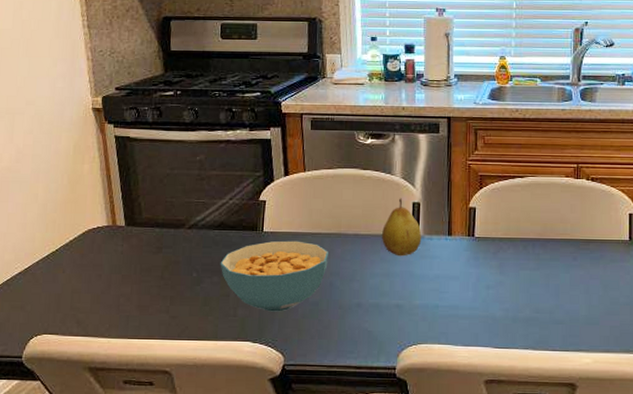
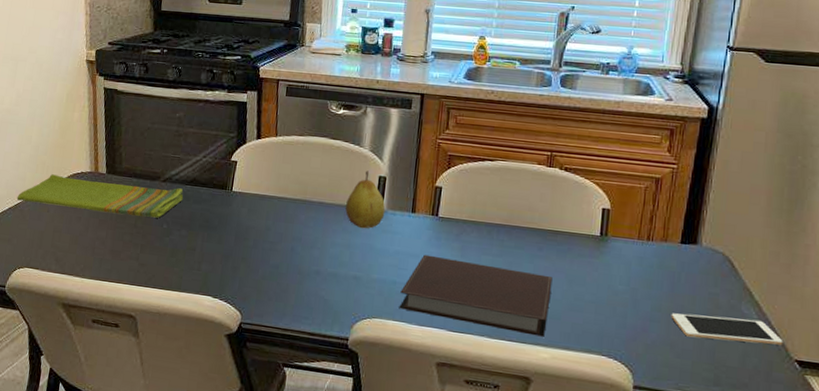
dish towel: none [26,232,212,267] -> present [16,174,184,218]
cereal bowl: present [220,240,328,312] -> none [189,201,292,271]
notebook: none [443,275,588,343] -> present [399,254,553,337]

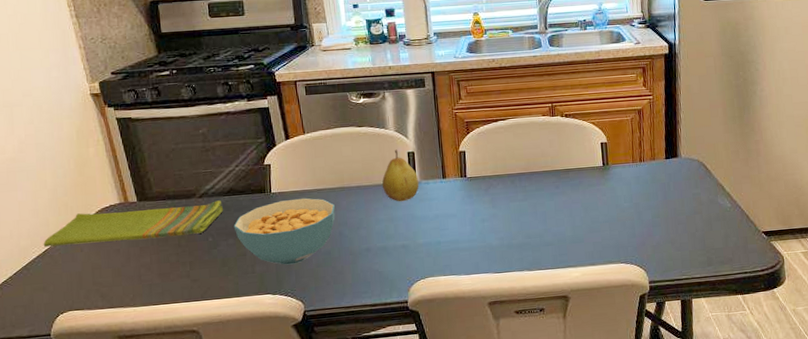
cereal bowl: none [189,201,292,271] -> present [233,198,335,265]
notebook: present [399,254,553,337] -> none [446,208,573,265]
cell phone: present [671,313,784,345] -> none [668,207,752,232]

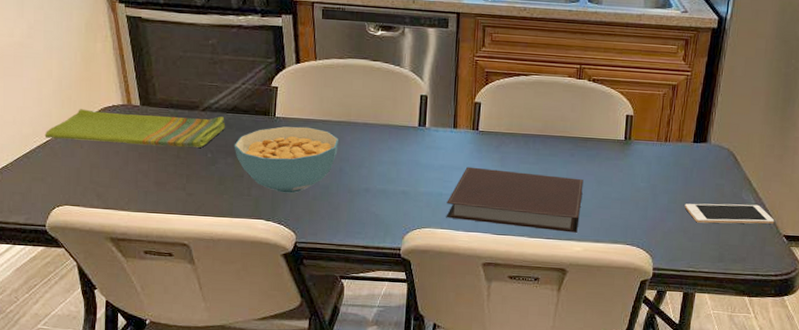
fruit: present [381,149,419,202] -> none [389,90,429,146]
notebook: none [446,208,573,265] -> present [446,166,584,233]
cell phone: none [668,207,752,232] -> present [684,203,775,224]

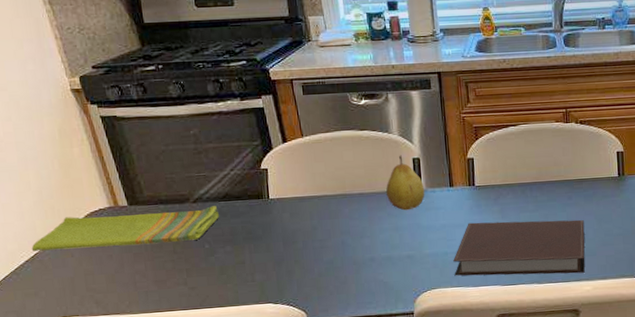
cereal bowl: present [234,126,338,194] -> none [230,204,337,274]
fruit: none [389,90,429,146] -> present [385,155,425,211]

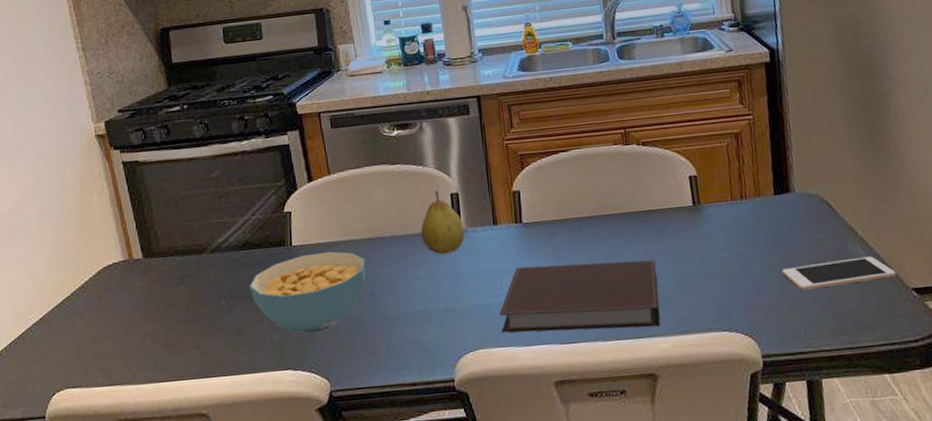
dish towel: present [31,206,220,252] -> none [40,256,238,313]
cereal bowl: none [230,204,337,274] -> present [249,251,366,334]

